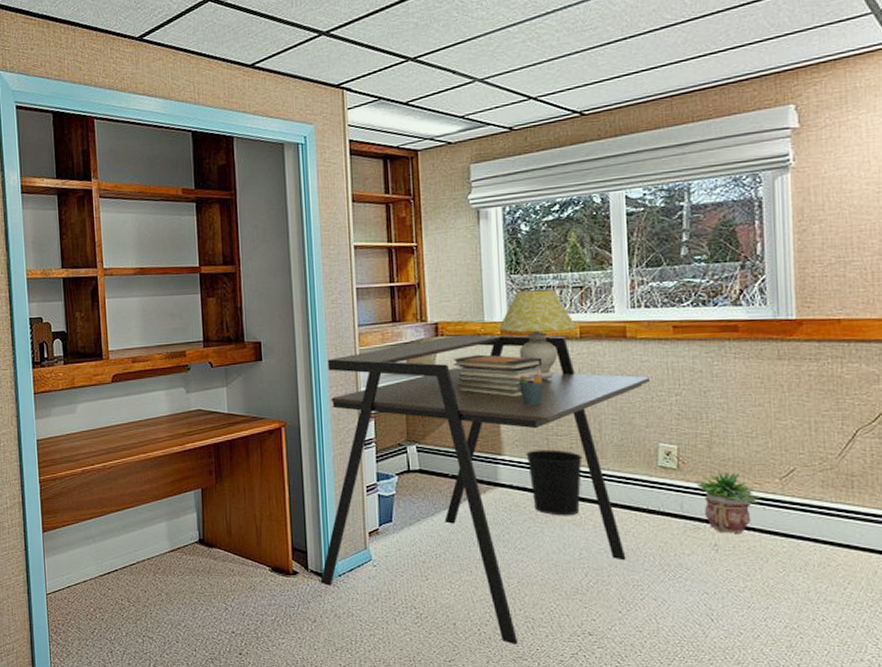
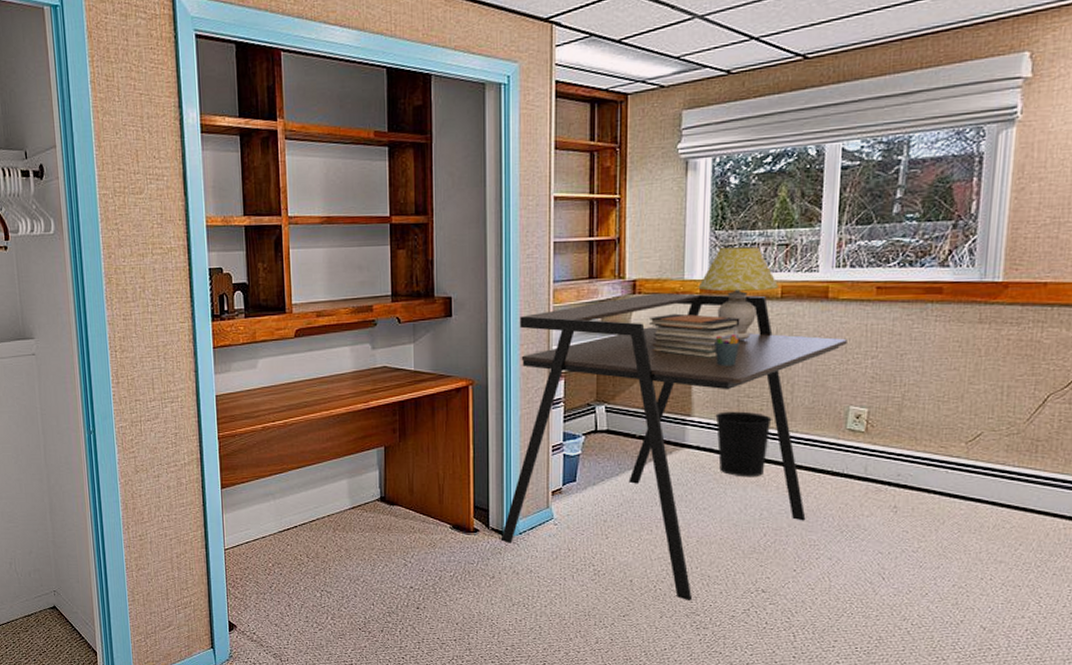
potted plant: present [694,470,760,533] -> none [881,434,945,496]

